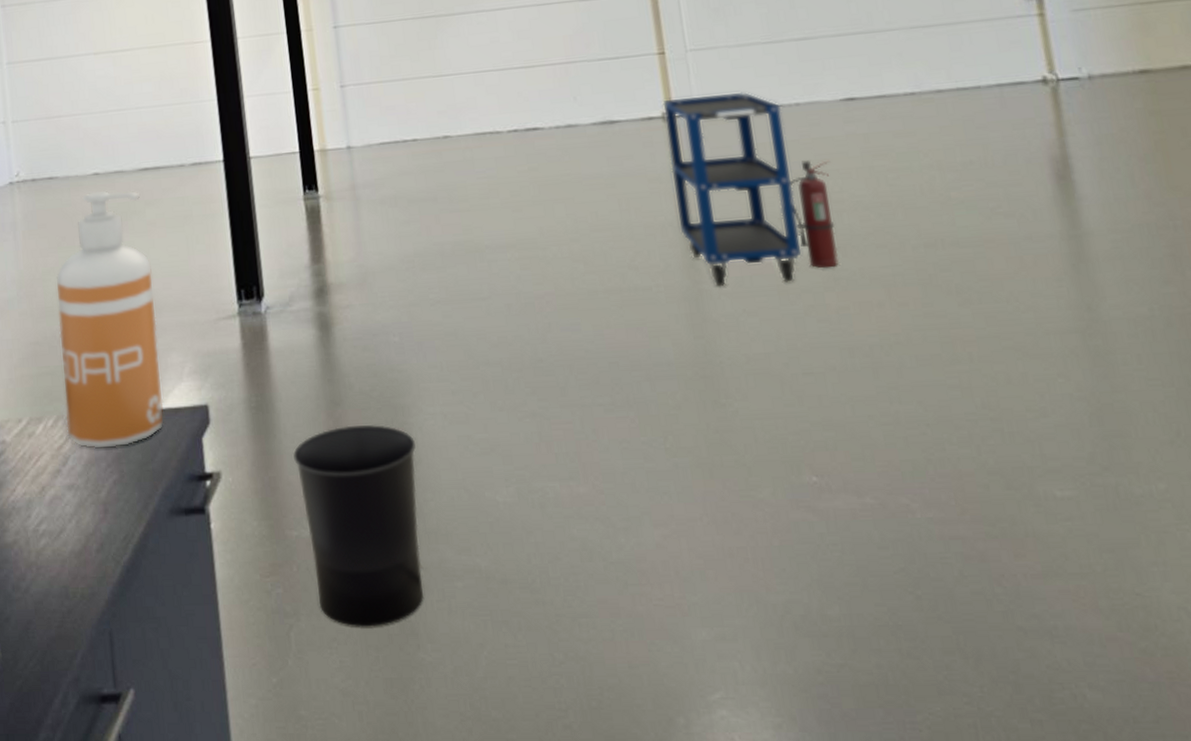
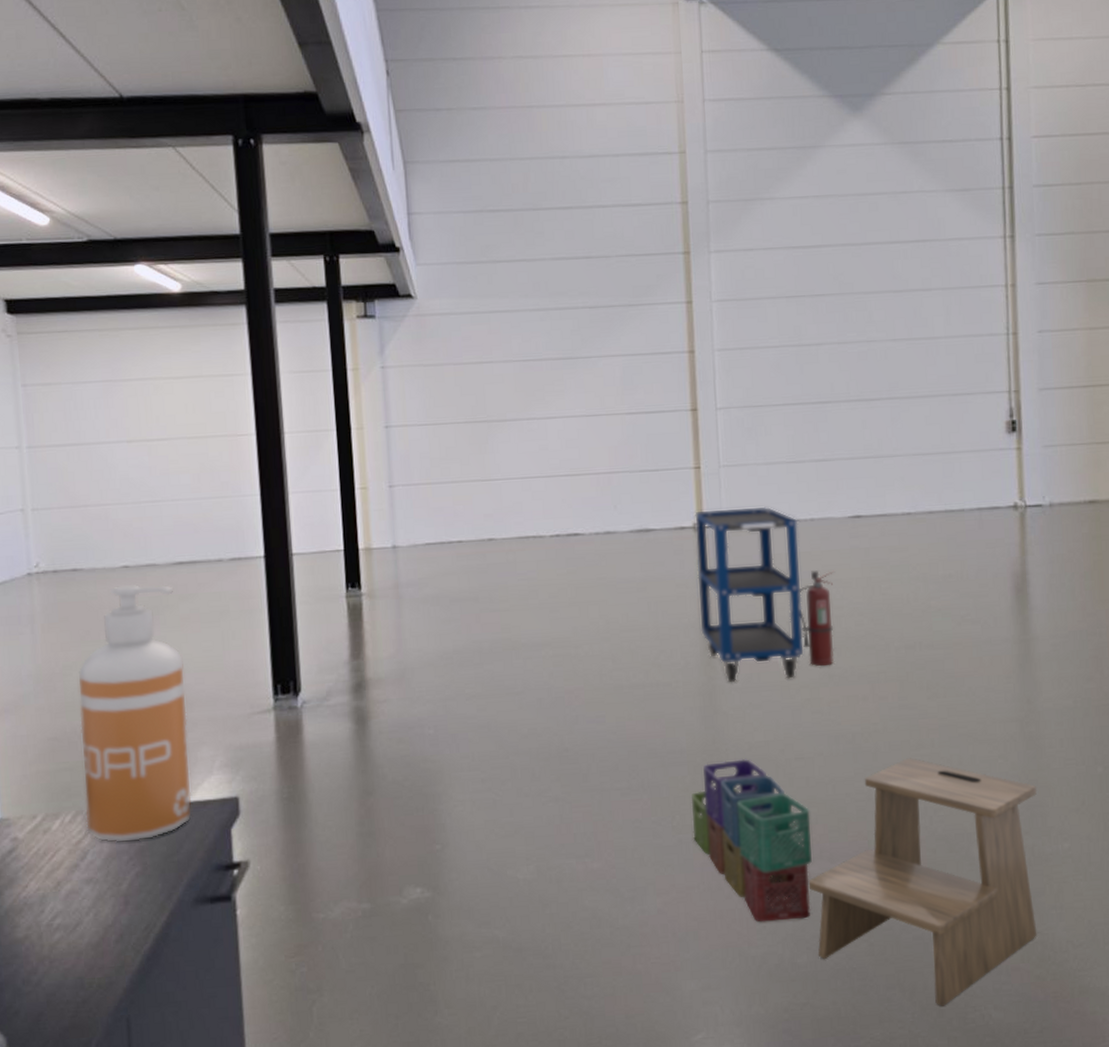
waste bin: present [293,425,424,626] -> none [324,812,444,998]
plastic crate: none [684,372,839,564] -> present [691,758,812,923]
step stool: none [832,375,1136,680] -> present [808,758,1037,1006]

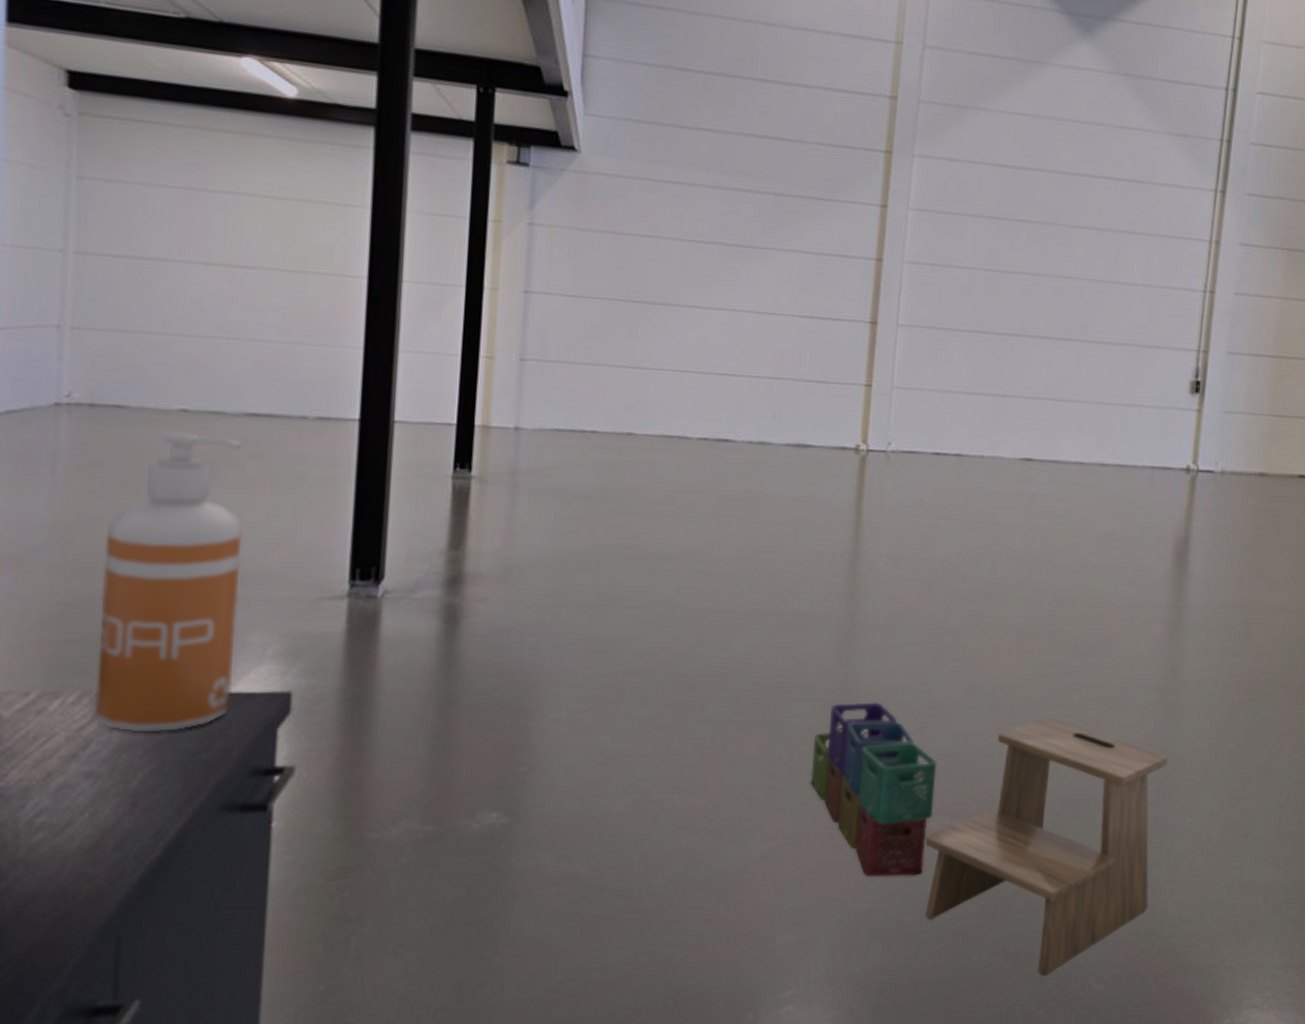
utility cart: present [694,506,804,682] -> none [848,433,967,622]
fire extinguisher: present [799,570,834,666] -> none [954,510,997,613]

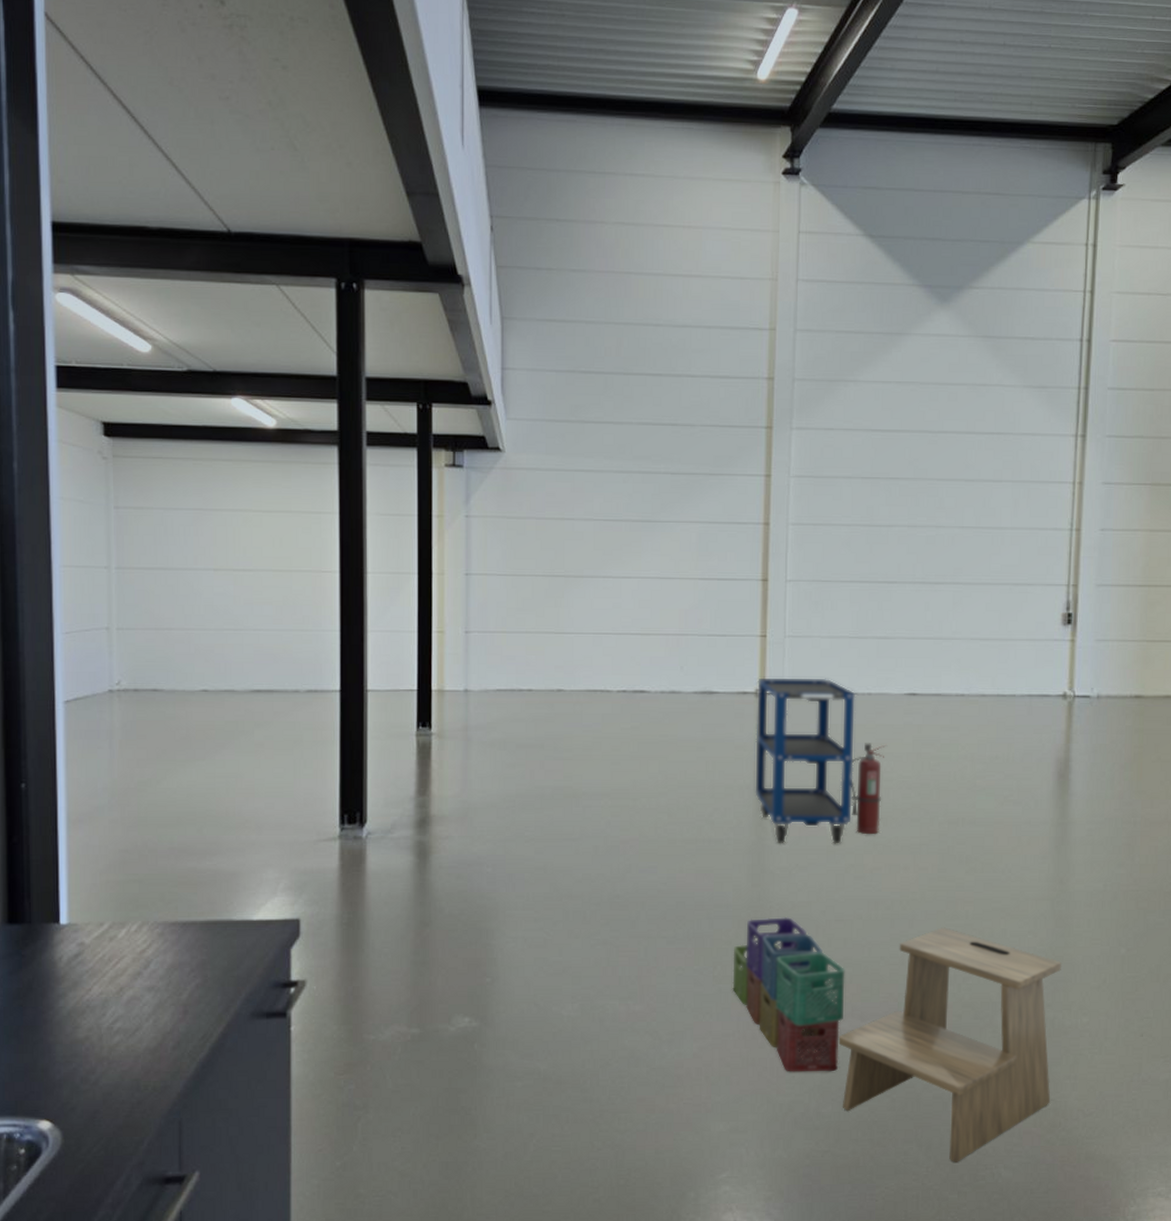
soap dispenser: present [94,431,243,733] -> none [151,707,255,954]
utility cart: none [848,433,967,622] -> present [755,678,856,844]
fire extinguisher: none [954,510,997,613] -> present [851,743,887,835]

